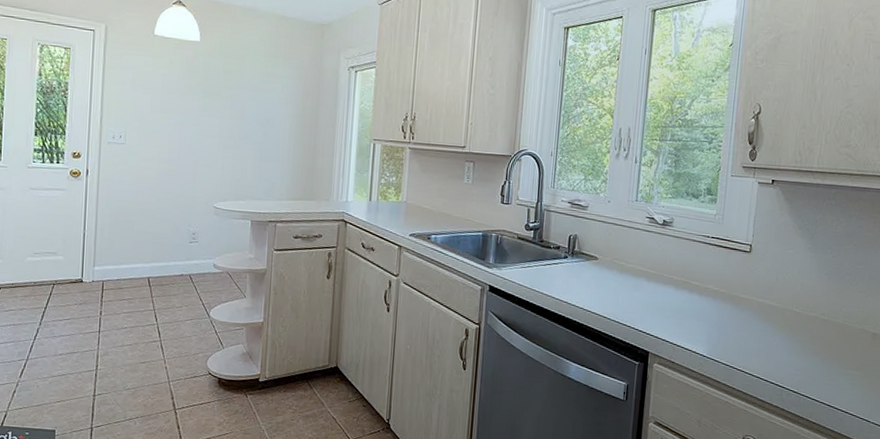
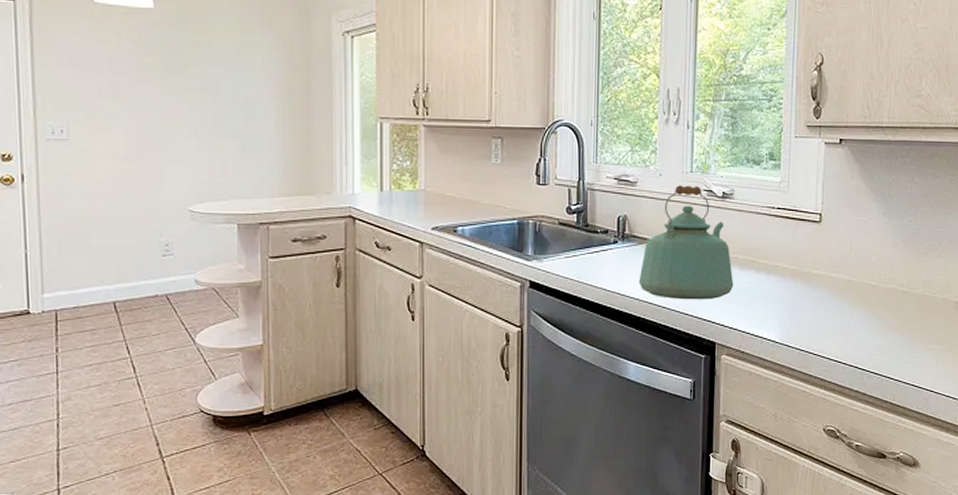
kettle: none [584,211,669,314] -> present [638,185,734,300]

